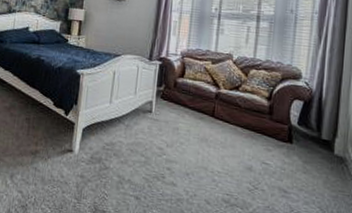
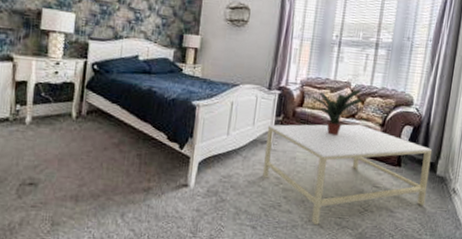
coffee table: none [145,94,328,200] -> present [263,124,433,225]
potted plant: none [192,59,247,108] -> present [311,88,363,136]

